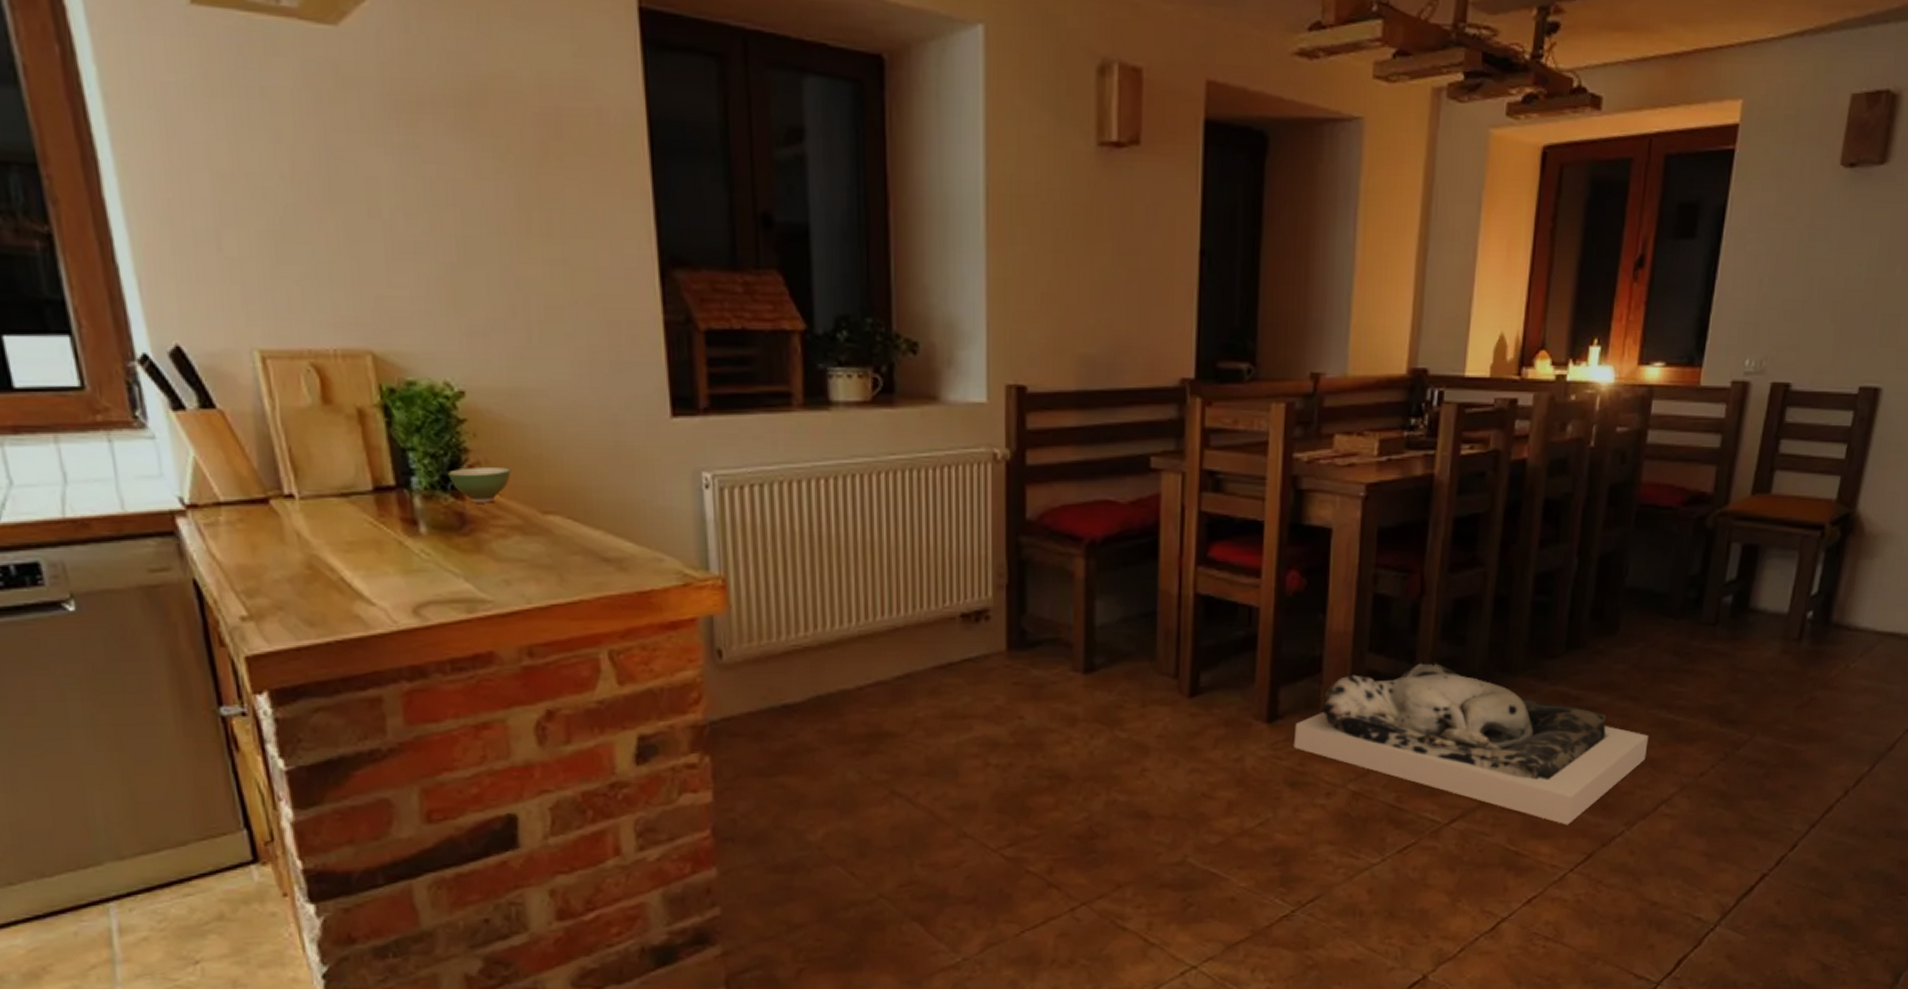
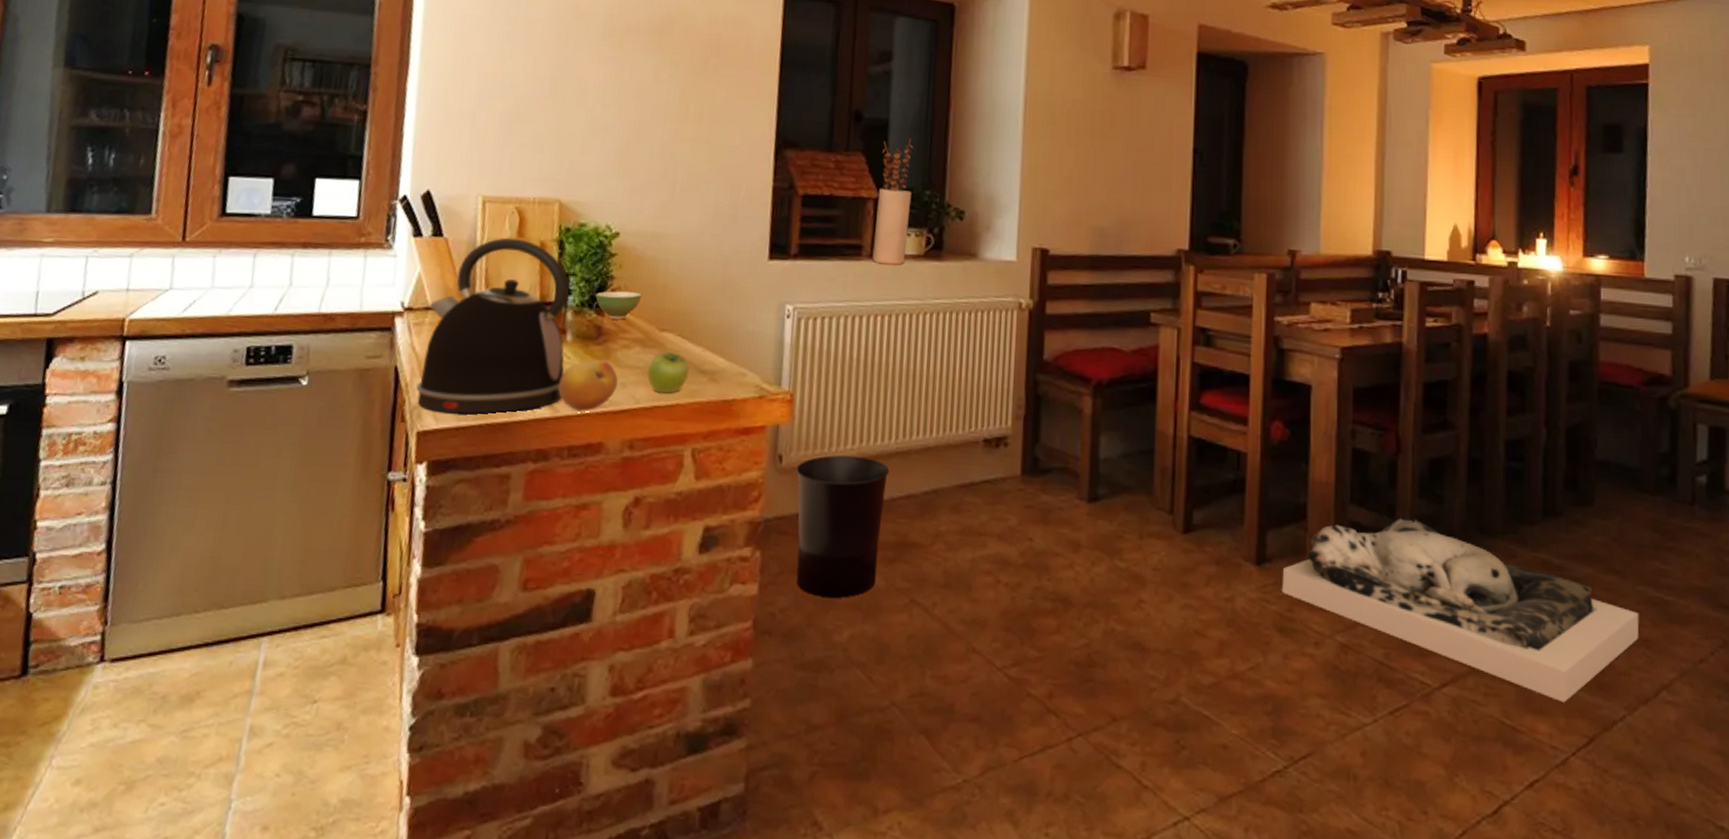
kettle: none [219,405,429,632] -> present [415,237,569,415]
fruit: none [422,555,499,617] -> present [558,360,618,411]
fruit: none [536,538,590,589] -> present [647,351,690,394]
waste bin: none [740,643,853,797] -> present [796,455,890,598]
vase: none [805,249,849,417] -> present [872,138,914,267]

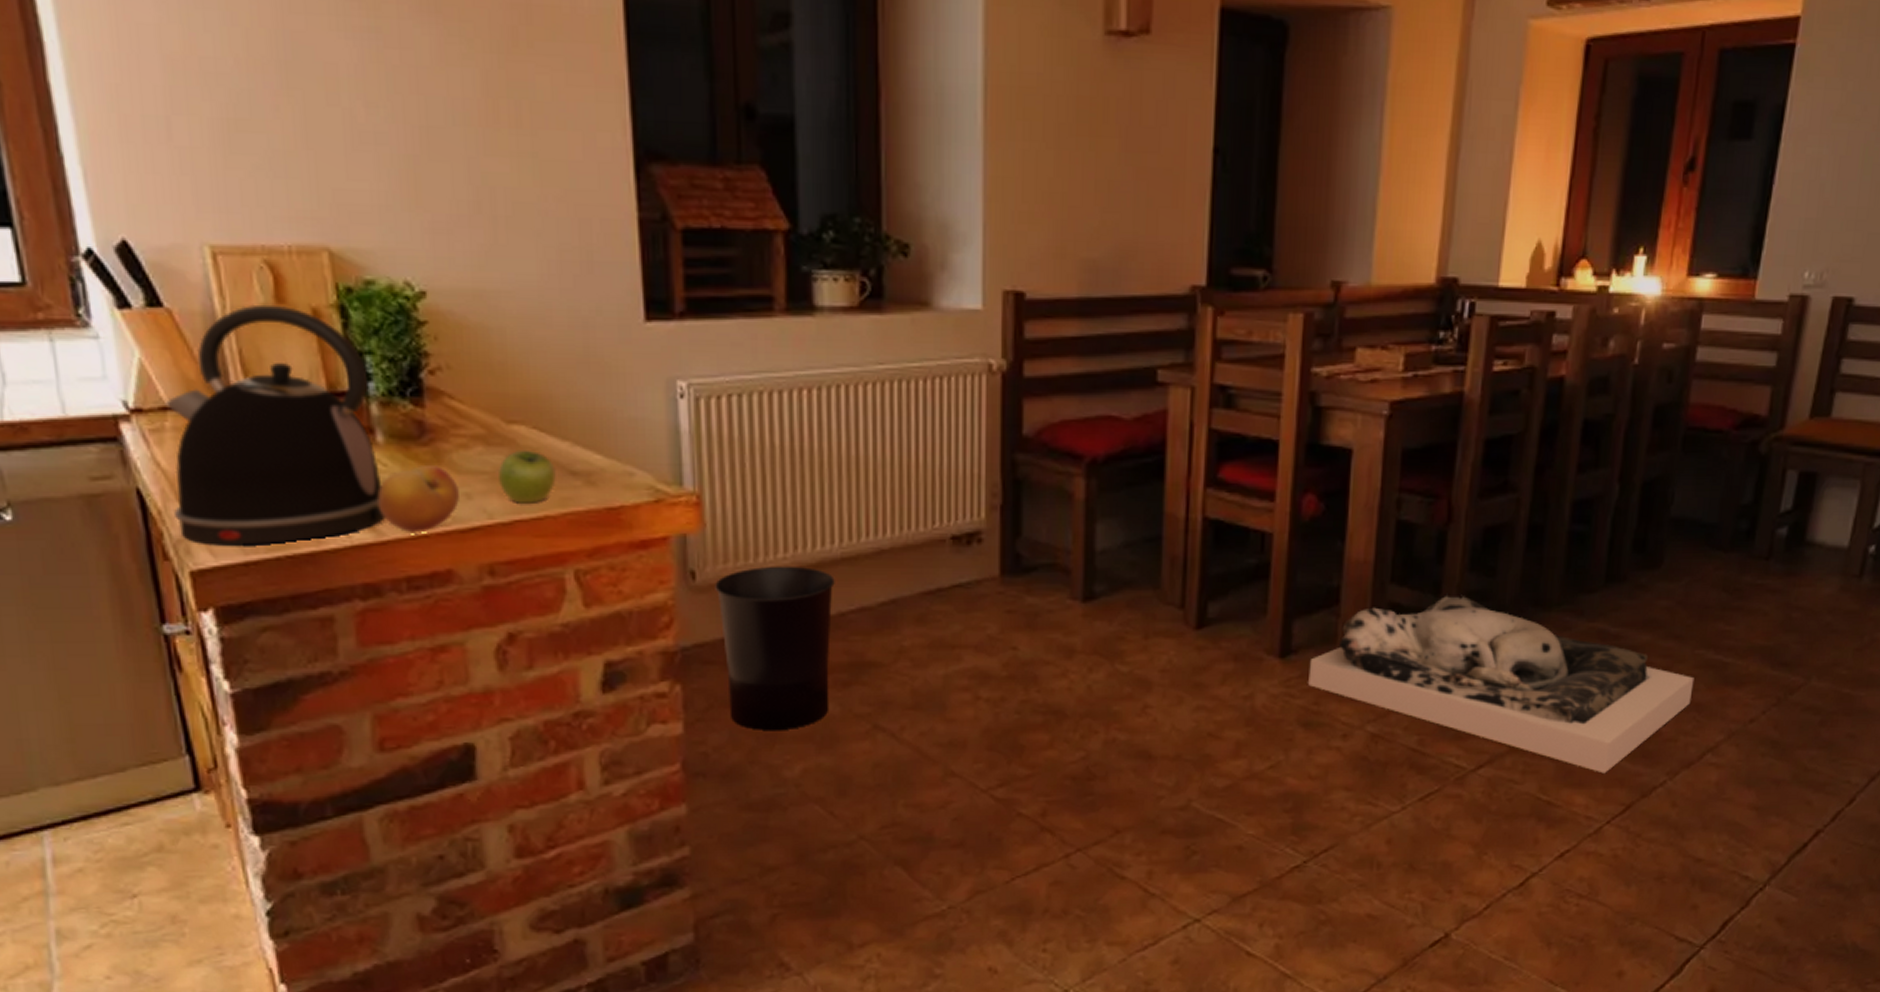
bowl: present [595,291,643,320] -> none [407,373,474,411]
vase: present [872,138,914,267] -> none [788,143,835,323]

